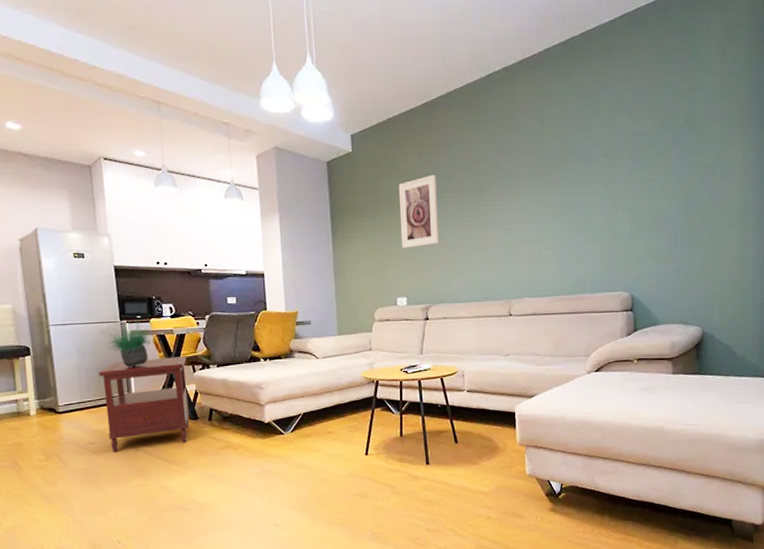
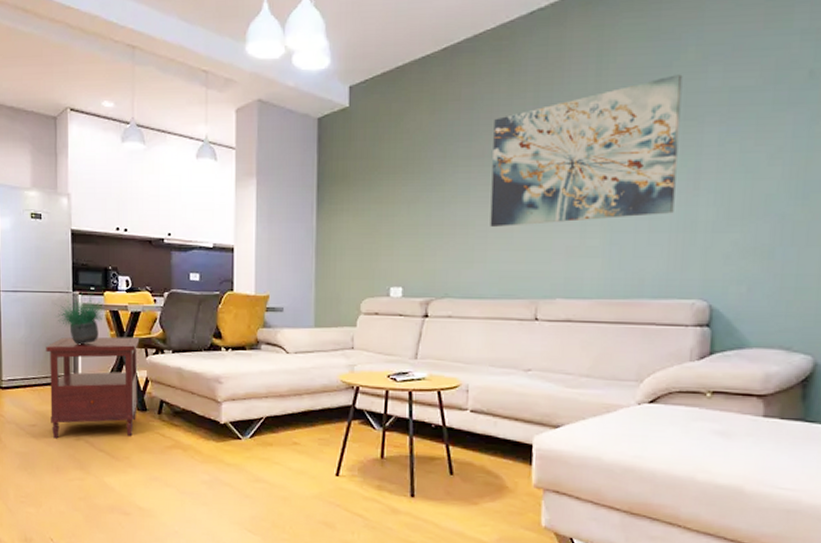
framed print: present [398,174,439,249] -> none [401,136,452,228]
wall art: none [467,123,602,245] -> present [490,74,683,226]

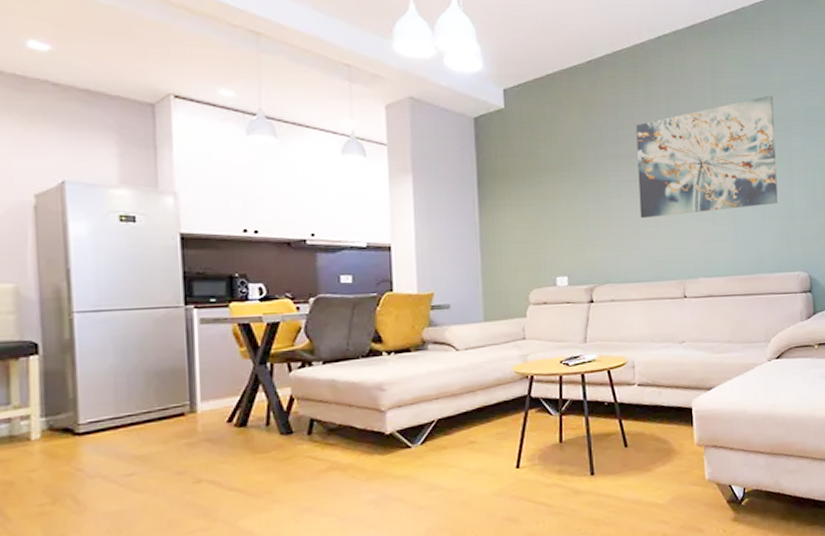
side table: present [46,337,140,439] -> none [147,351,280,487]
potted plant: present [55,292,111,345] -> none [160,304,240,368]

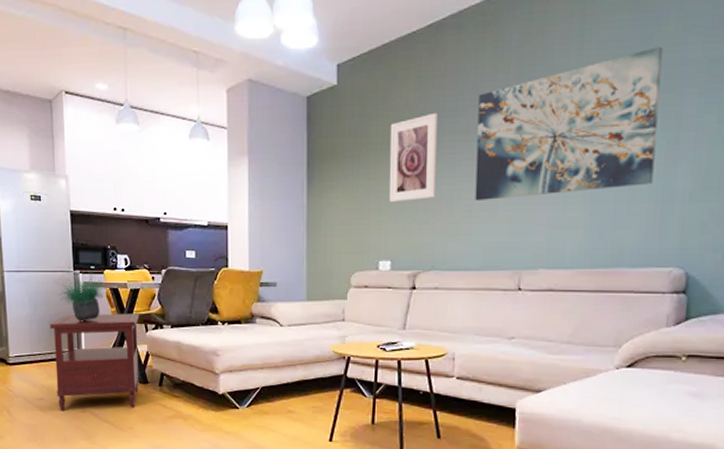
side table: none [147,351,280,487] -> present [50,313,140,411]
potted plant: none [160,304,240,368] -> present [58,271,111,322]
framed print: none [558,138,605,221] -> present [388,112,438,203]

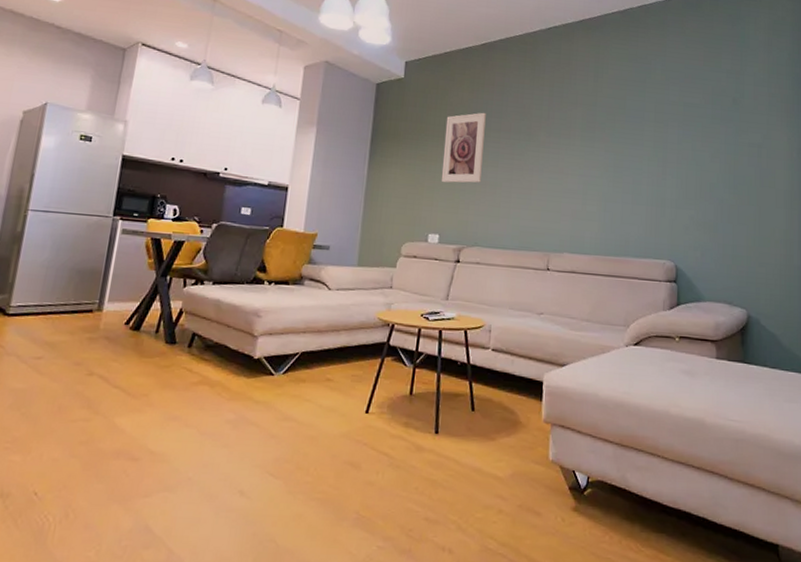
side table: present [50,313,140,411] -> none [60,263,180,374]
potted plant: present [58,271,111,322] -> none [88,218,153,272]
wall art: present [475,47,663,200] -> none [513,88,653,191]

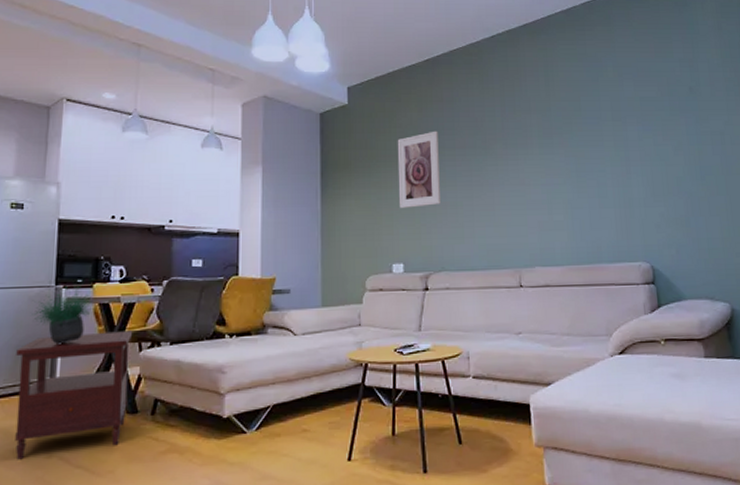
side table: none [60,263,180,374] -> present [15,331,133,460]
potted plant: none [88,218,153,272] -> present [32,285,101,344]

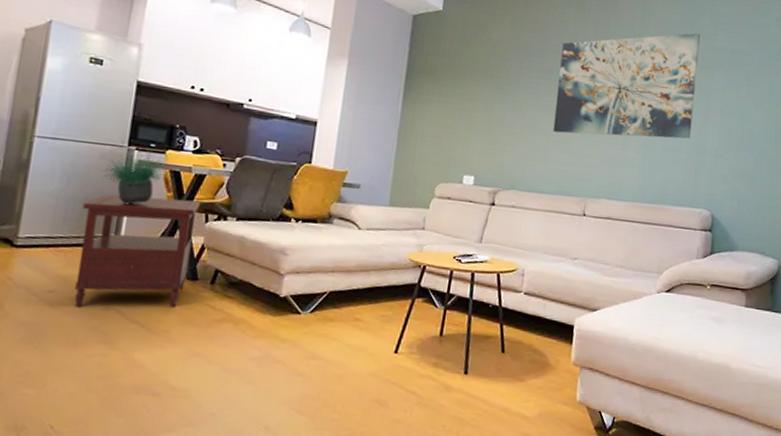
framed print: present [397,131,440,209] -> none [478,50,528,124]
wall art: none [471,87,615,206] -> present [553,33,701,139]

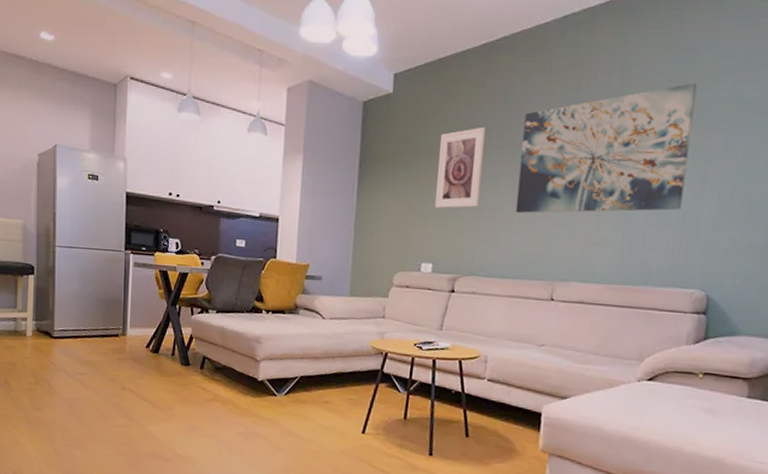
side table: present [74,194,201,308] -> none [97,293,187,389]
potted plant: present [102,149,172,204] -> none [107,252,161,301]
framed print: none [478,50,528,124] -> present [434,126,486,209]

